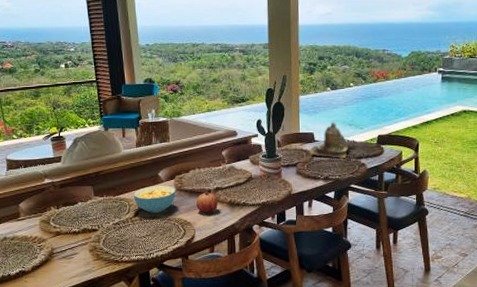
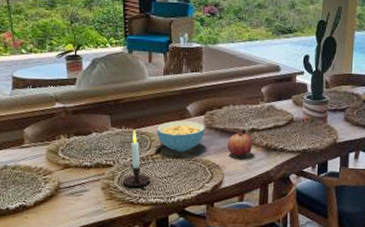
candle: none [107,197,132,247] -> present [122,130,151,186]

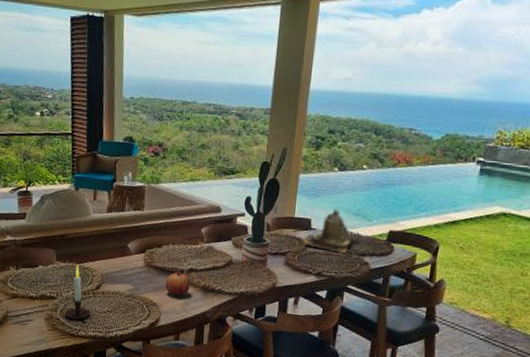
cereal bowl: present [157,121,205,152] -> none [98,257,145,289]

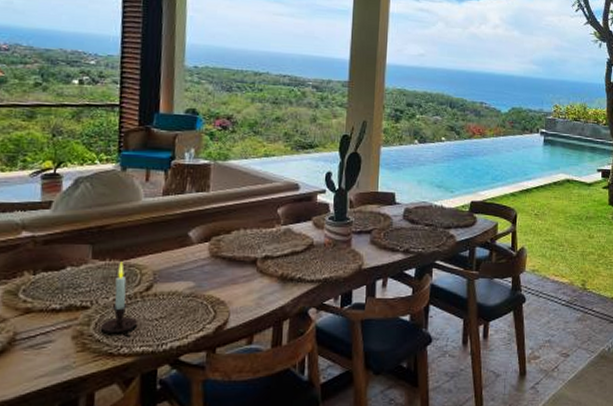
fruit: present [165,271,190,296] -> none [235,260,265,289]
teapot: present [301,209,351,253] -> none [386,181,436,227]

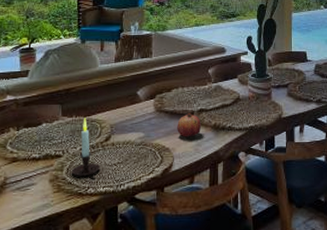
fruit: none [235,260,265,289] -> present [177,113,201,138]

